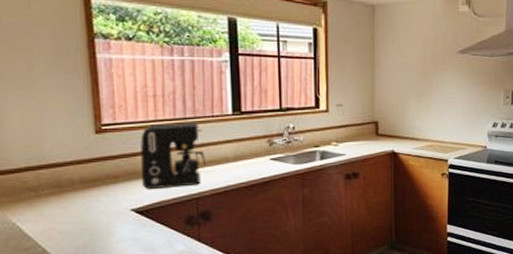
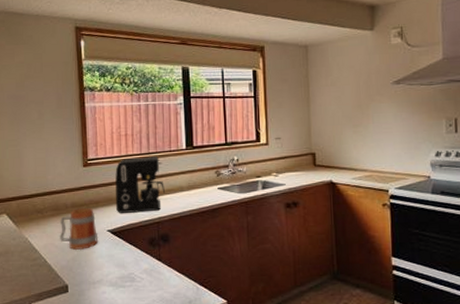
mug: none [62,184,119,235] -> present [59,208,99,251]

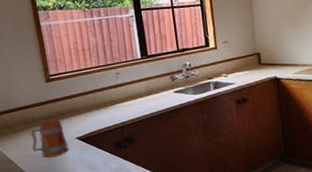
coffee maker: present [115,156,165,213] -> none [77,67,125,122]

